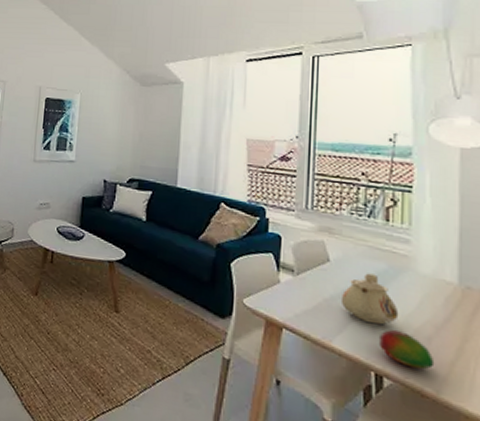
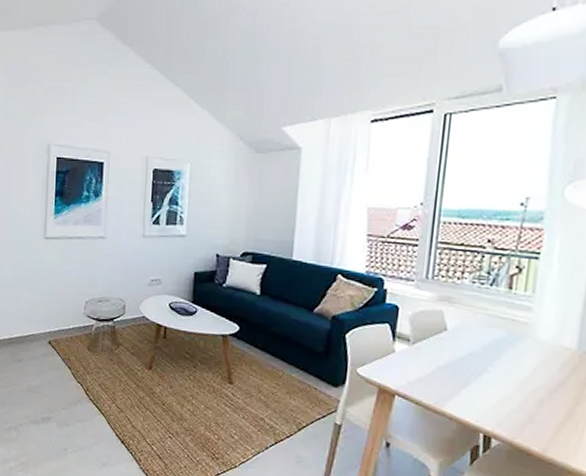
teapot: present [340,273,399,325] -> none [455,341,513,390]
fruit: present [380,330,435,370] -> none [490,394,545,431]

